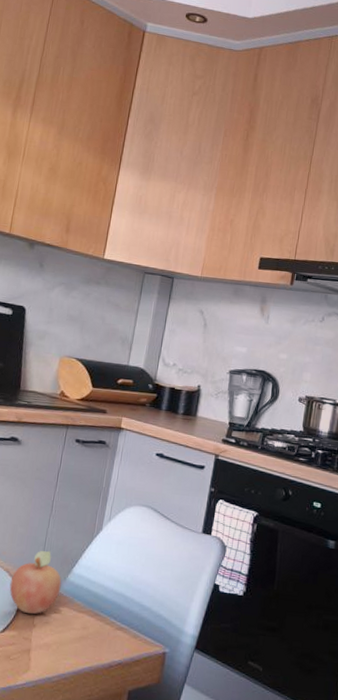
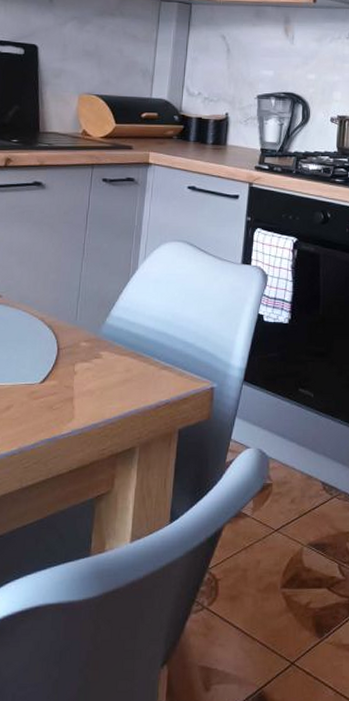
fruit: present [9,550,62,615] -> none [46,295,100,362]

